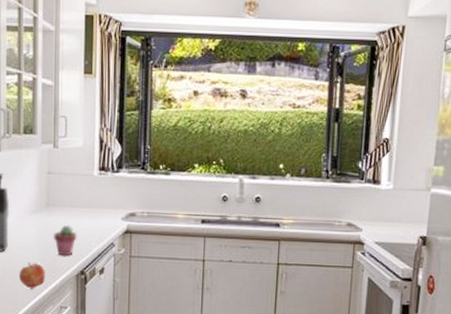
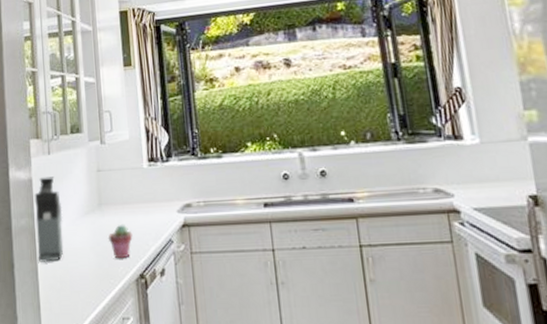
apple: present [18,263,46,289] -> none [76,270,105,300]

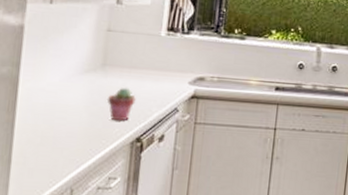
coffee maker: present [34,176,64,262] -> none [17,26,58,116]

